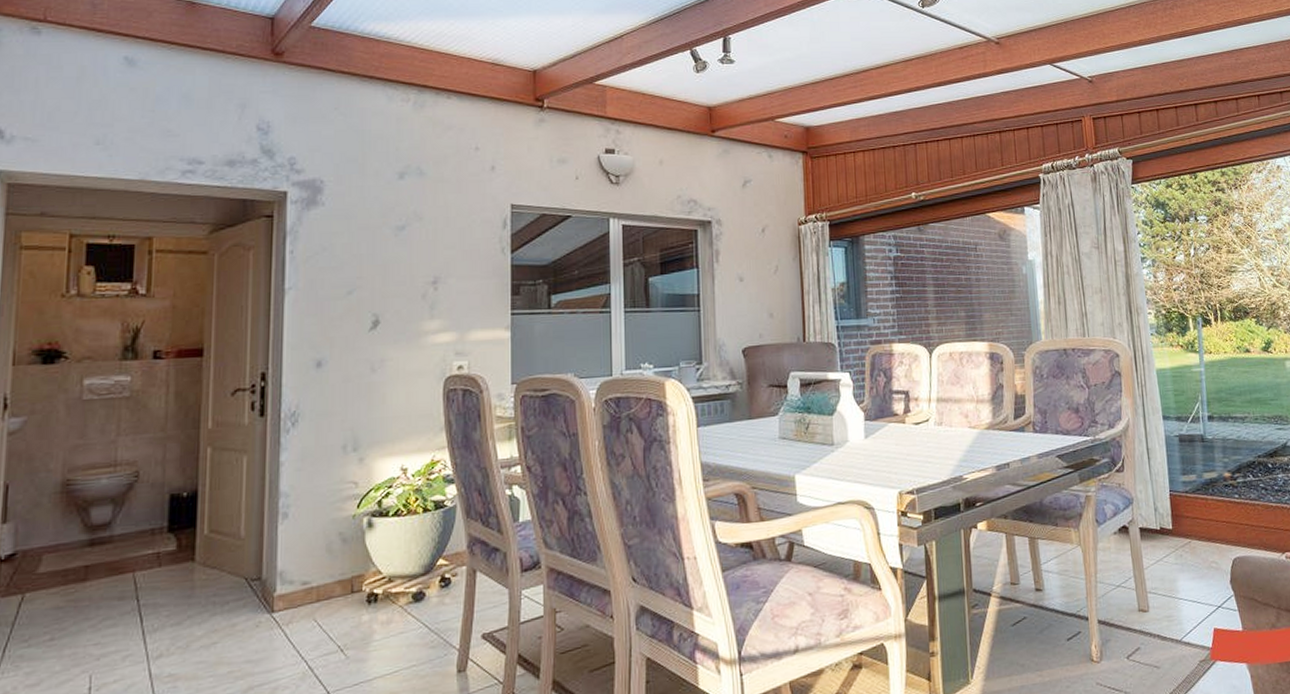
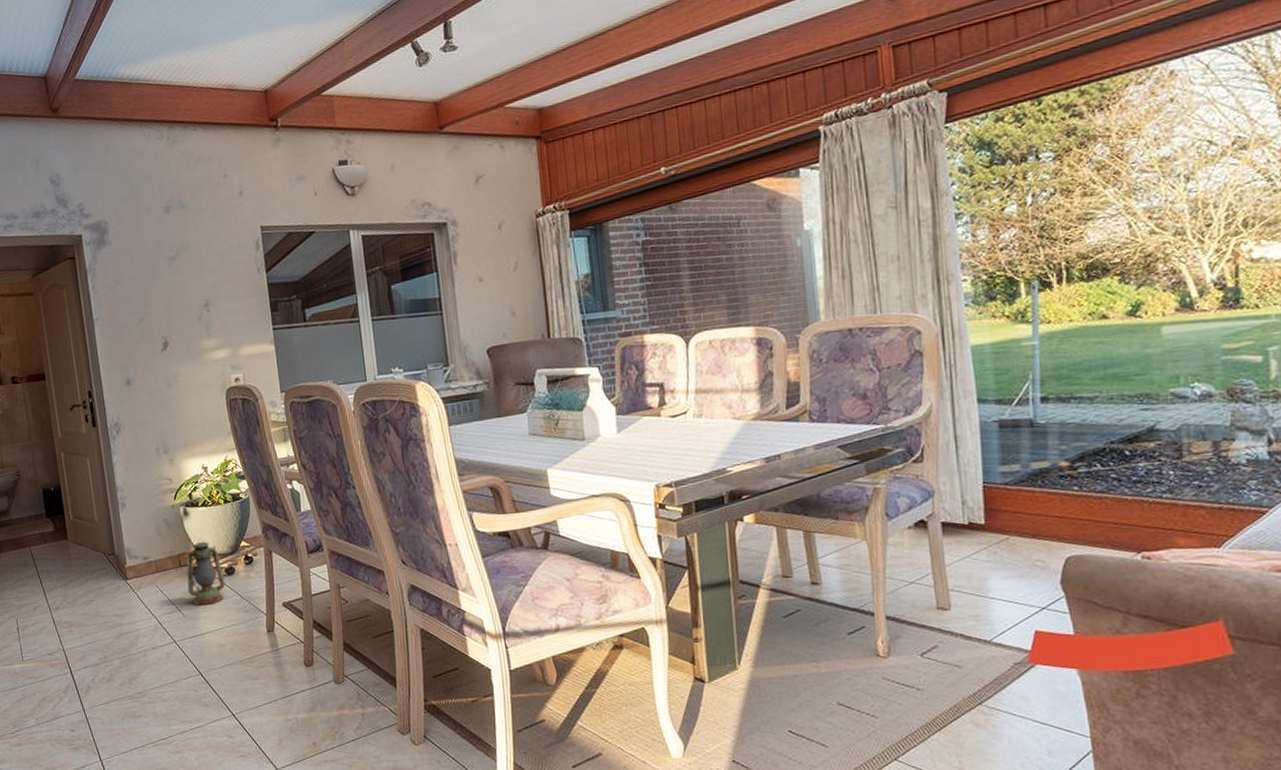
lantern: none [357,555,410,643] -> present [187,538,225,605]

